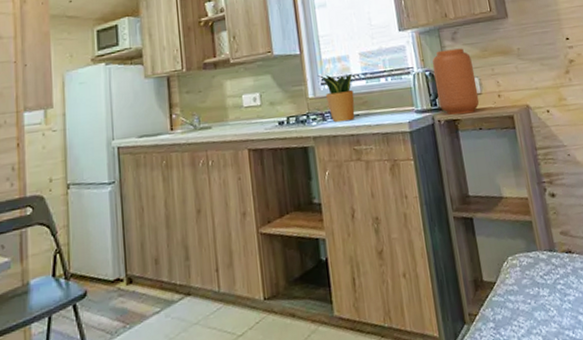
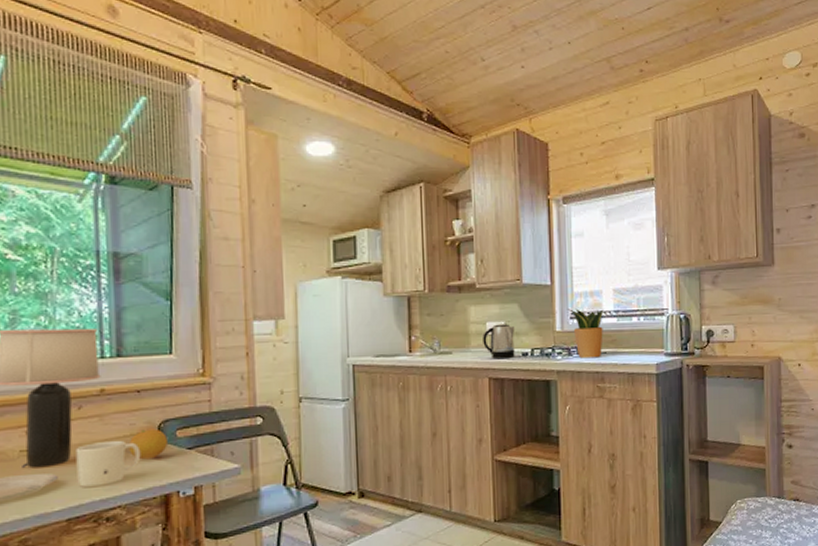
kettle: none [239,95,272,131] -> present [483,324,515,360]
vase: present [432,48,480,115] -> none [688,293,732,361]

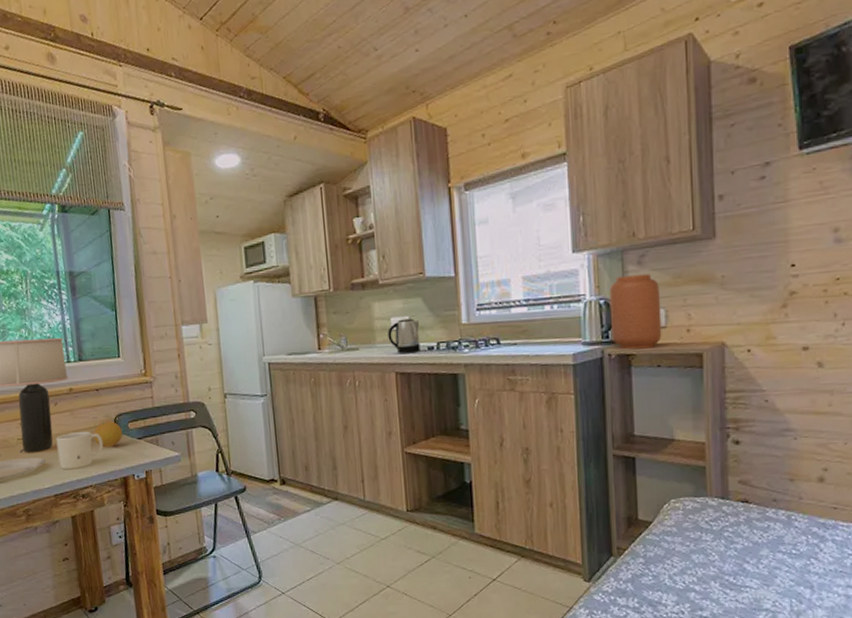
potted plant: present [567,309,604,359] -> none [473,299,513,351]
vase: none [688,293,732,361] -> present [609,274,662,350]

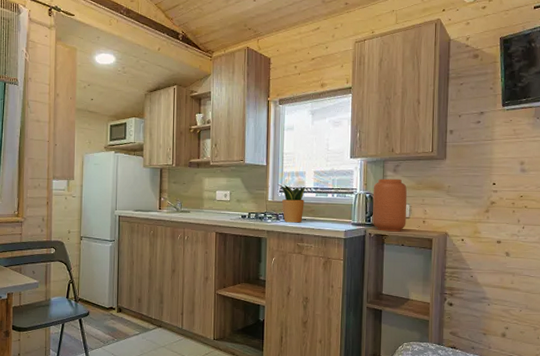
kettle: present [388,318,421,354] -> none [213,193,238,219]
potted plant: none [473,299,513,351] -> present [277,184,306,223]

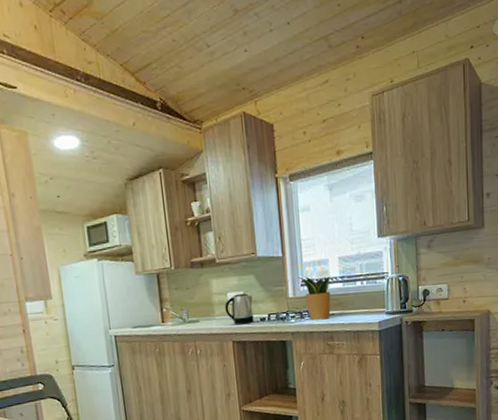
kettle: none [213,193,238,219] -> present [225,293,254,325]
vase: present [372,178,407,232] -> none [406,256,446,317]

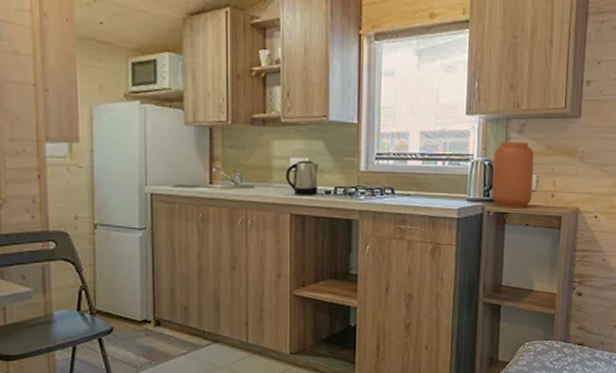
potted plant: present [298,276,331,321] -> none [372,149,410,200]
vase: none [406,256,446,317] -> present [492,141,534,209]

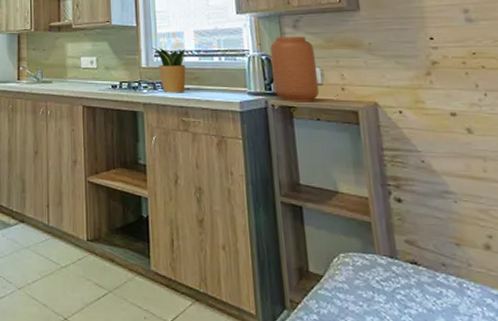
kettle: present [286,160,319,196] -> none [78,59,106,90]
potted plant: none [372,149,410,200] -> present [151,48,186,93]

